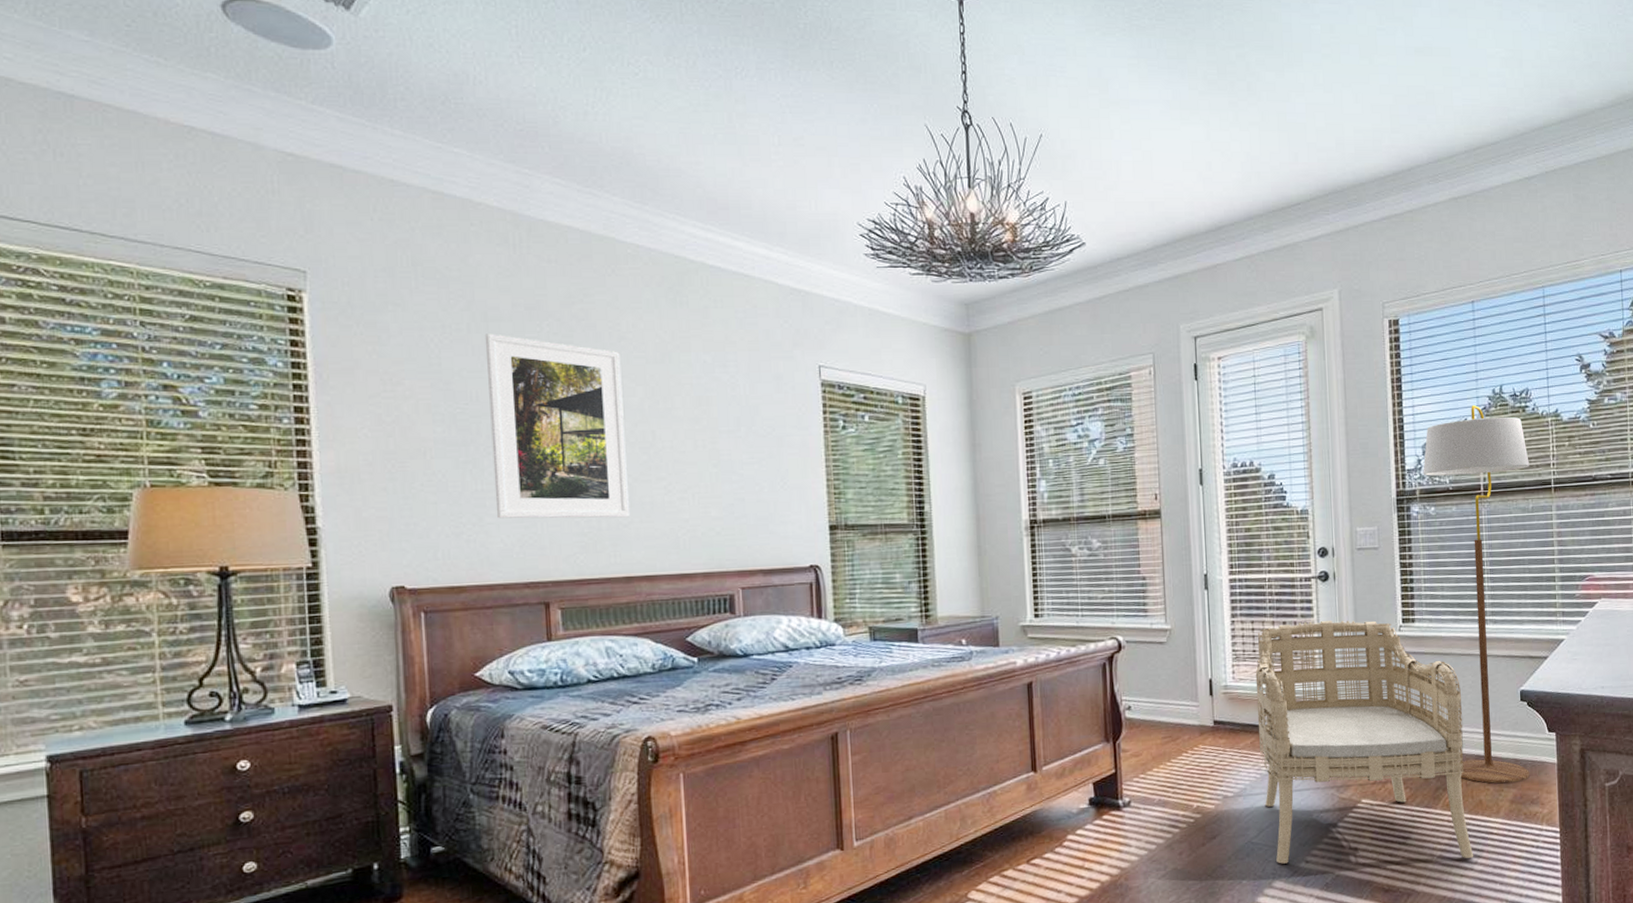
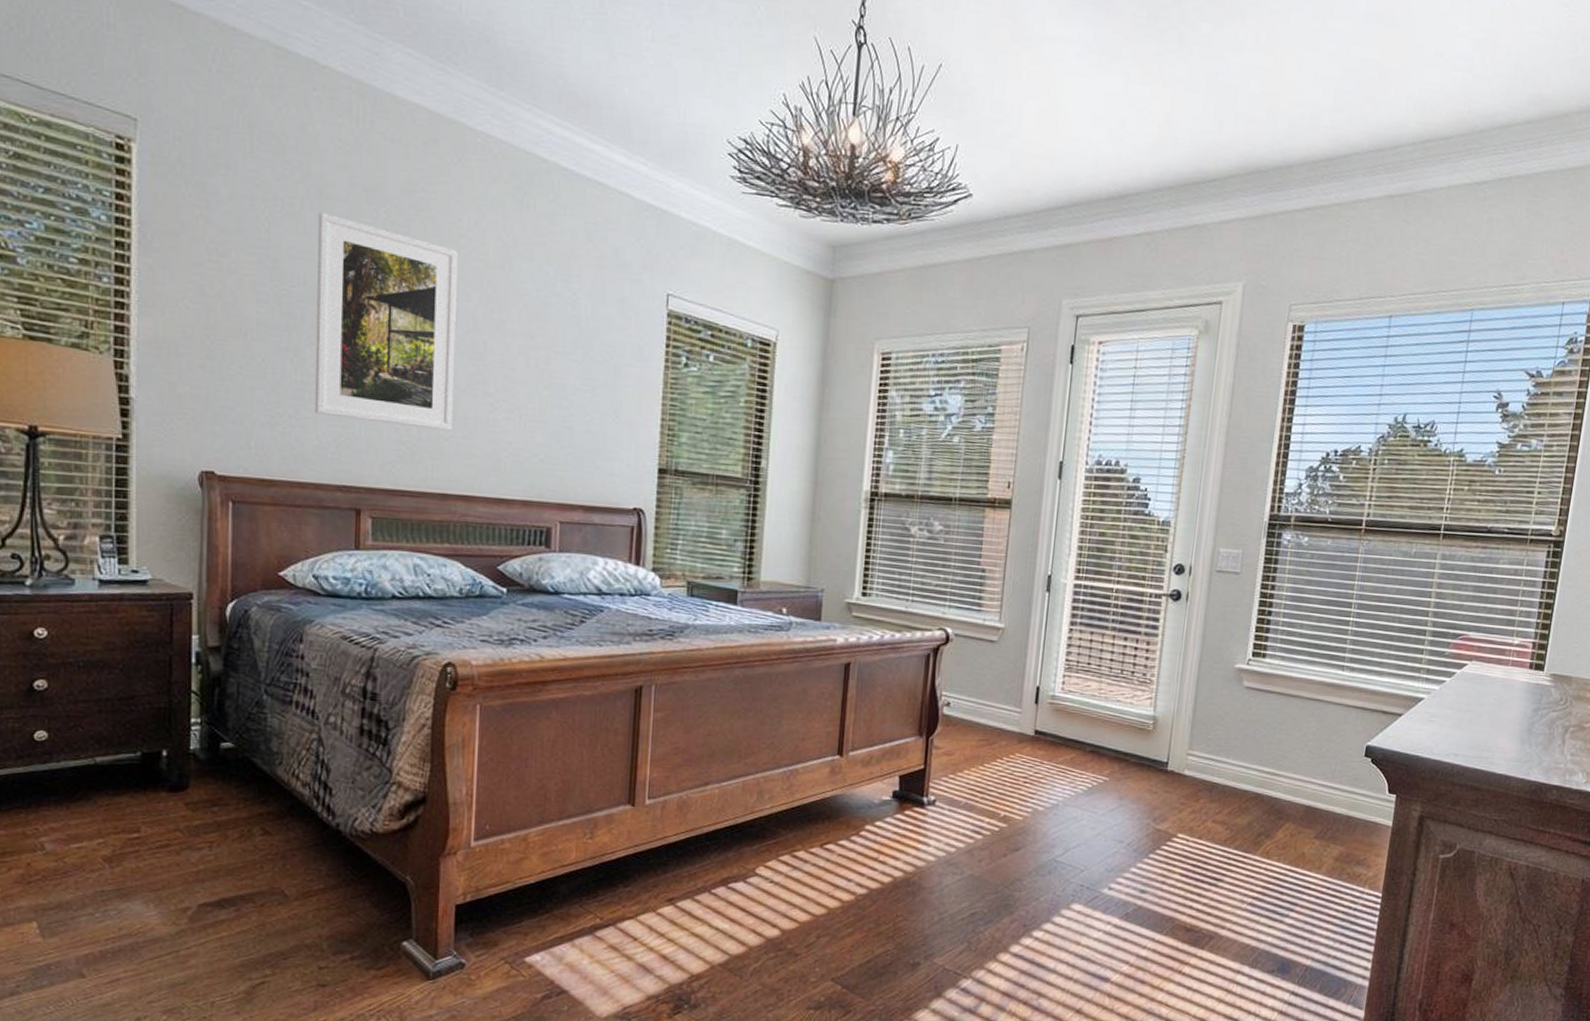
armchair: present [1255,620,1474,864] -> none [1076,640,1303,910]
floor lamp: present [1423,404,1531,784] -> none [1286,431,1421,840]

